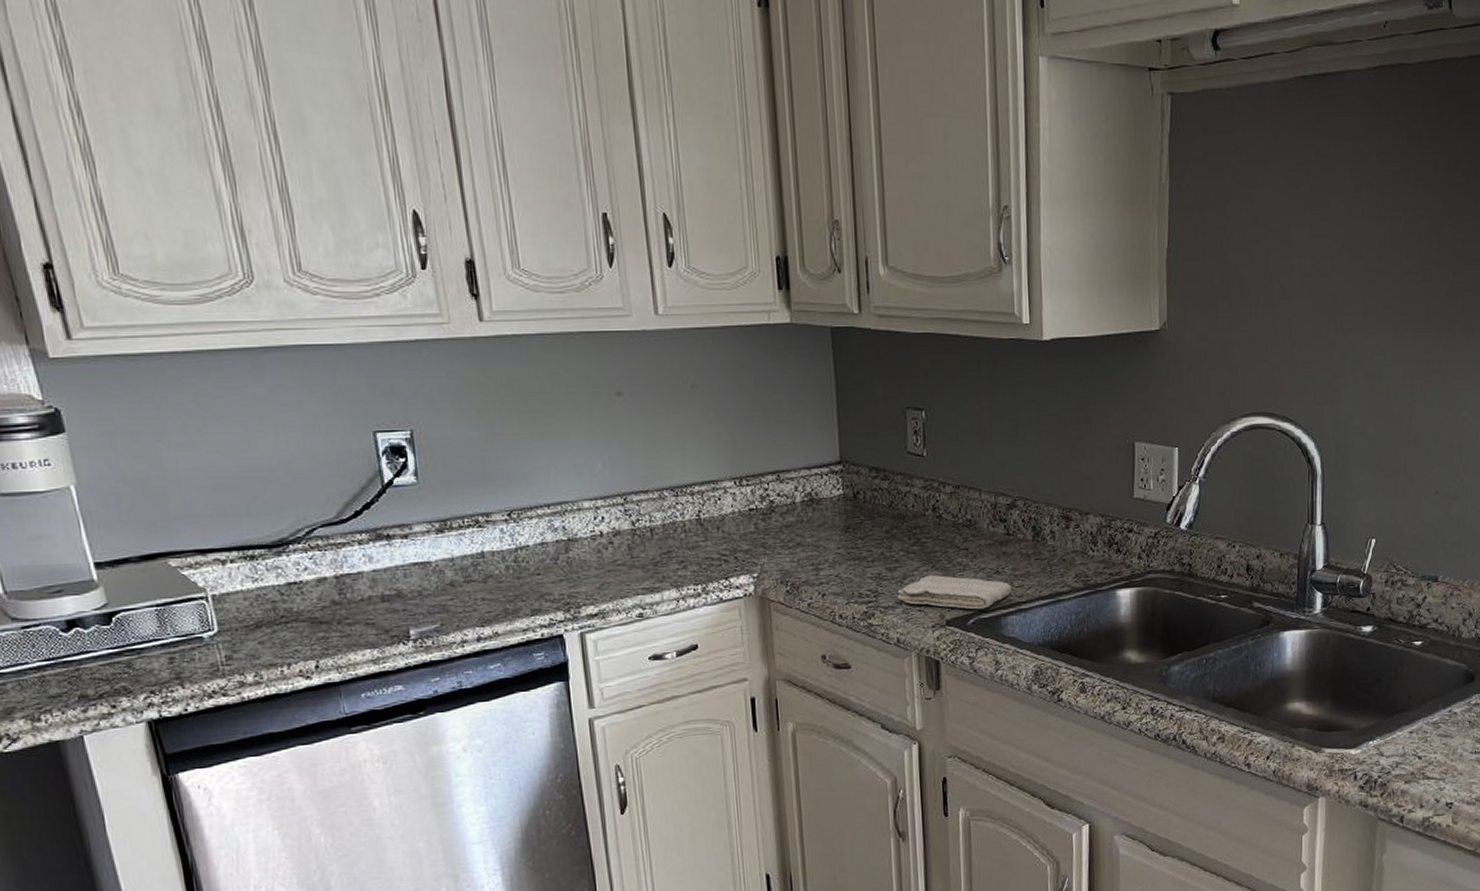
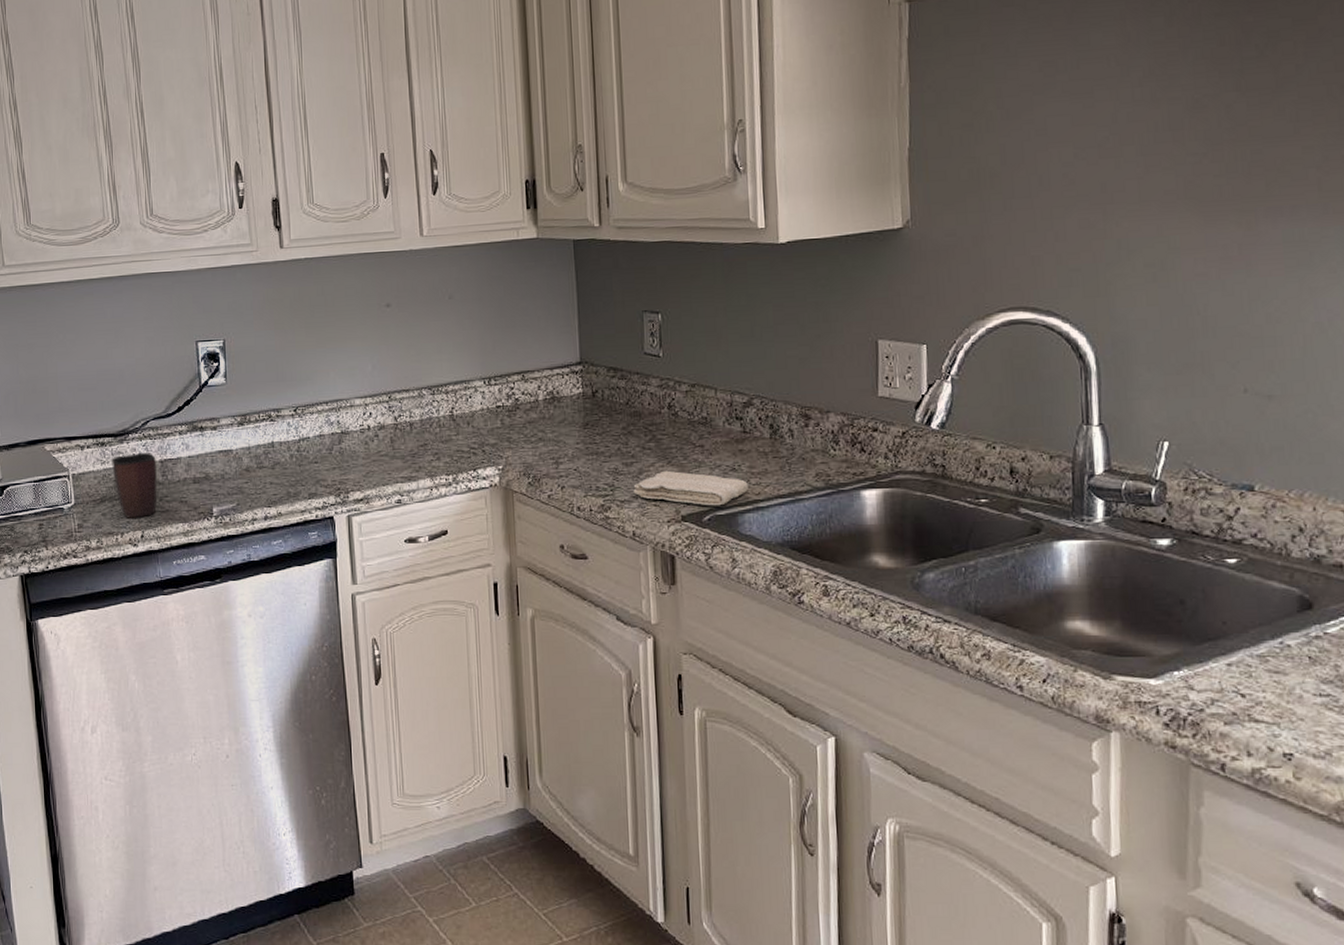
mug: none [267,567,334,646] -> present [112,453,157,518]

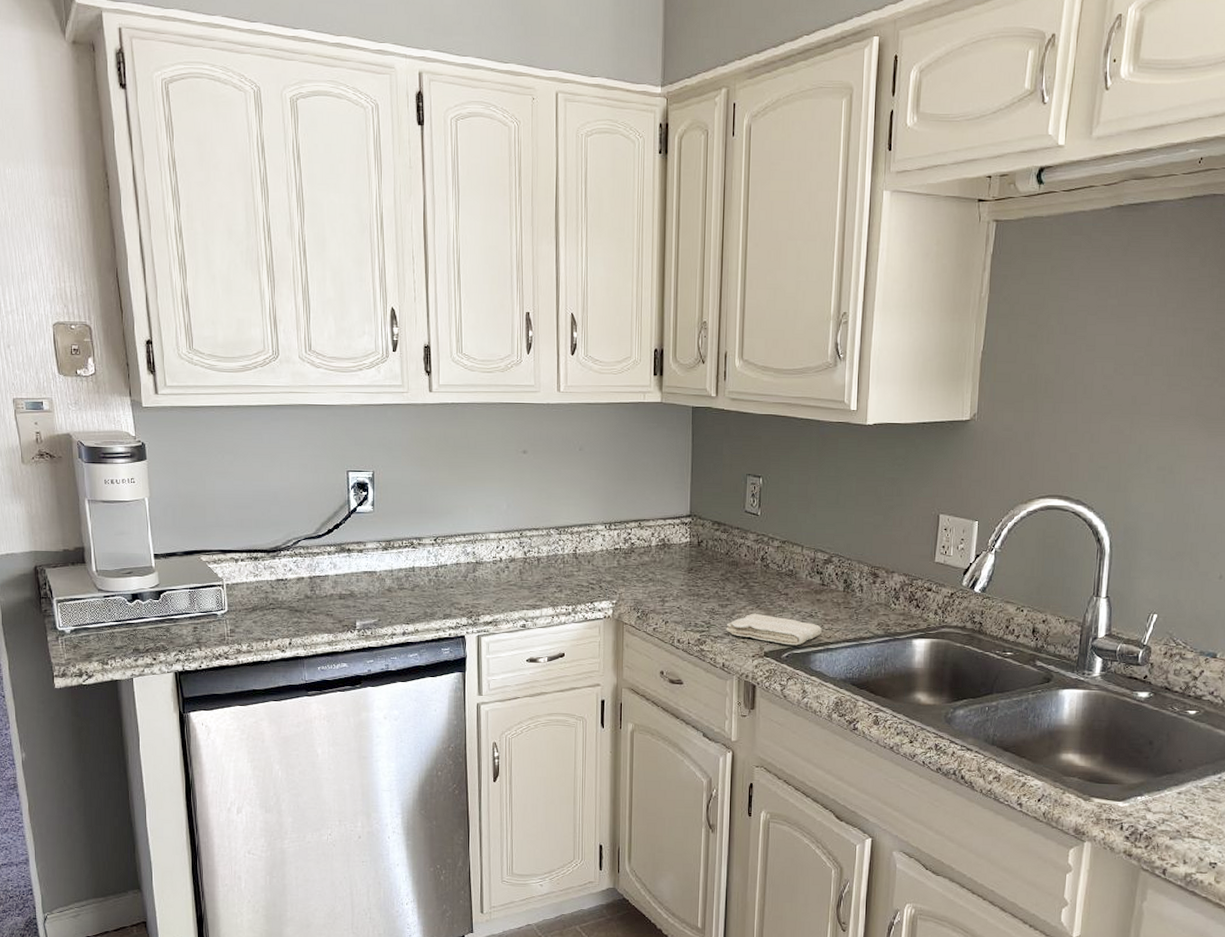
mug: present [112,453,157,518] -> none [264,569,306,627]

